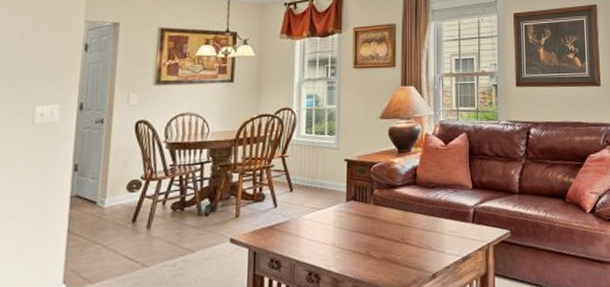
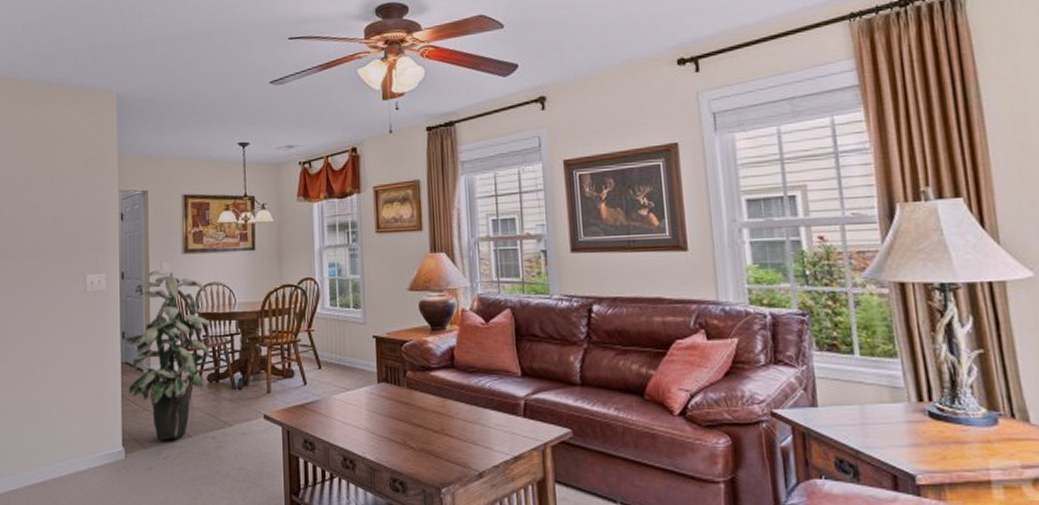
indoor plant: none [76,101,179,274] -> present [124,270,210,441]

